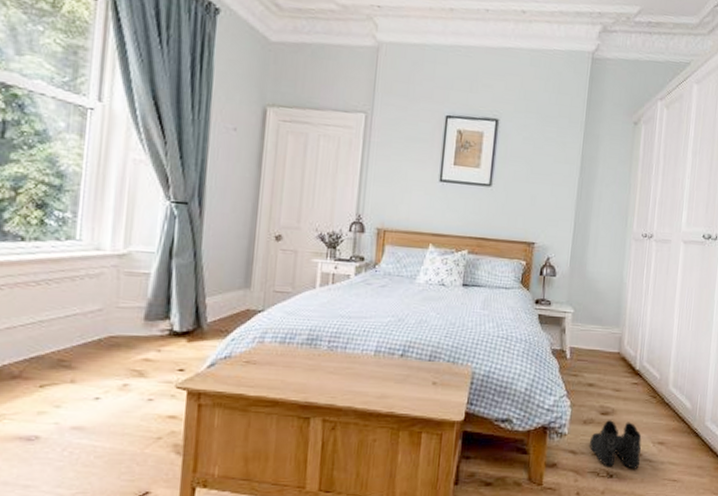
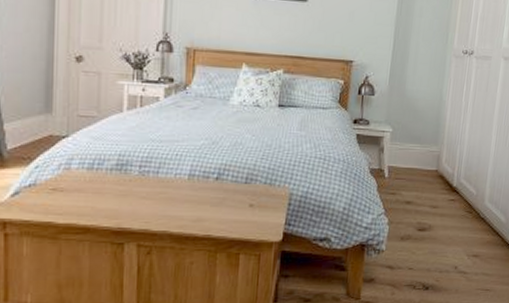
boots: present [590,420,642,469] -> none [406,236,457,281]

